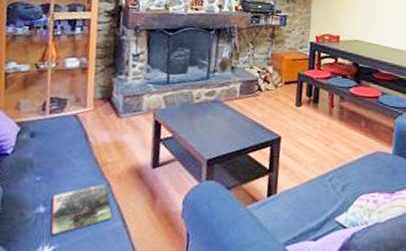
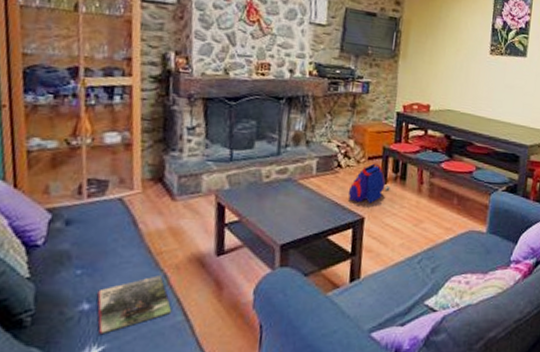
backpack: none [266,87,304,124] -> present [348,163,390,203]

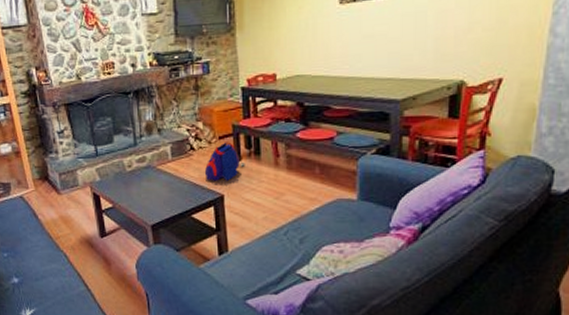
magazine: present [97,275,172,335] -> none [21,255,76,301]

